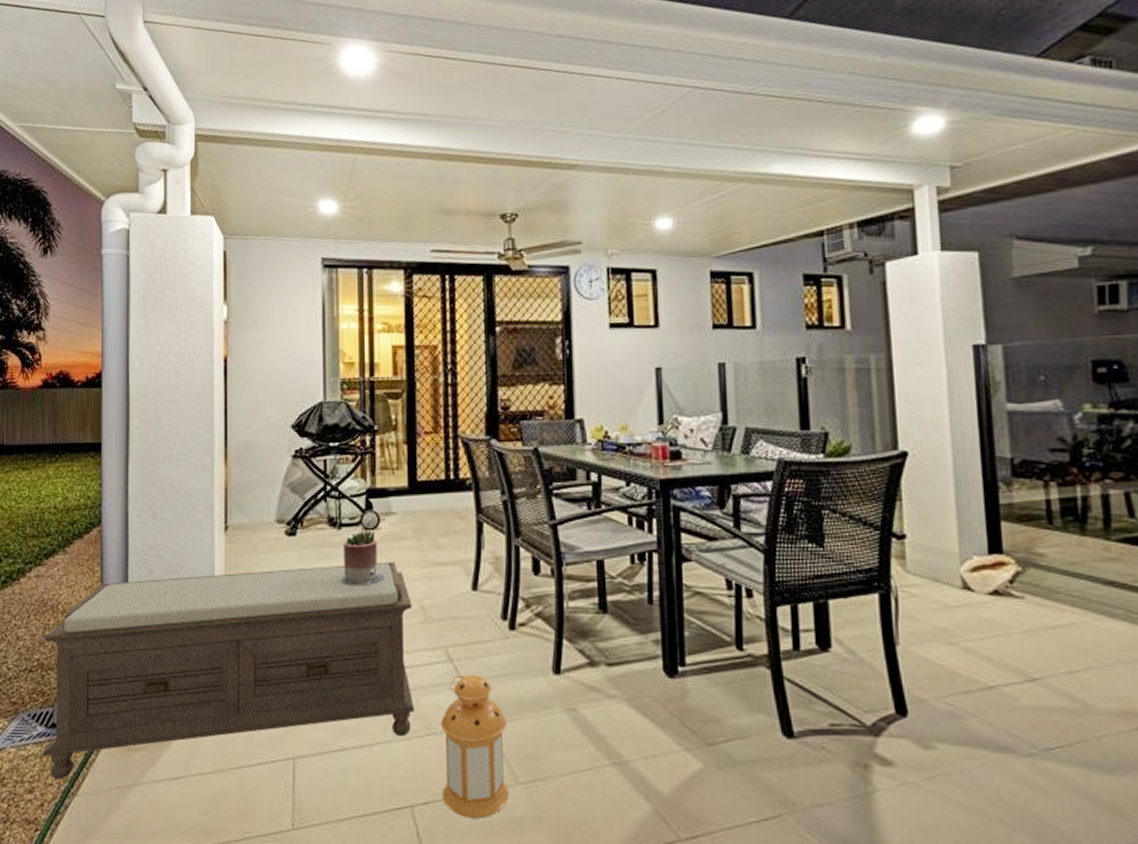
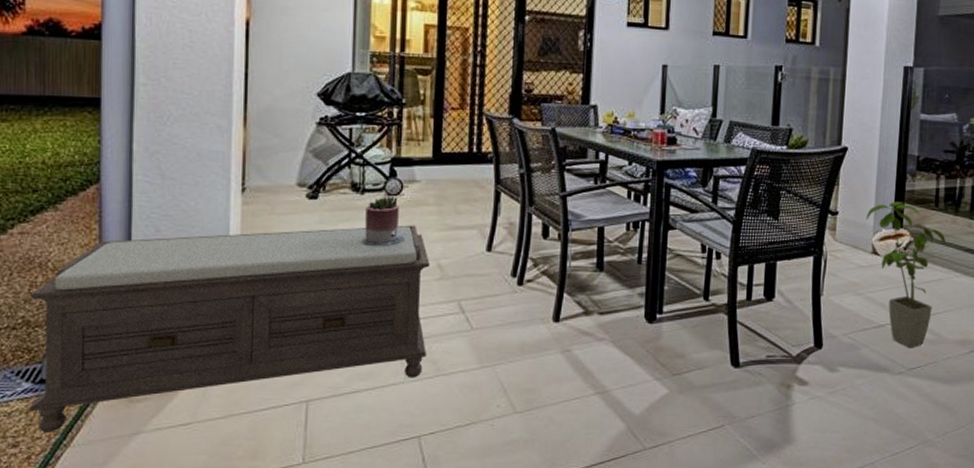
lantern: present [441,674,509,819] -> none [448,324,510,443]
house plant: none [946,519,1072,721] -> present [865,201,946,349]

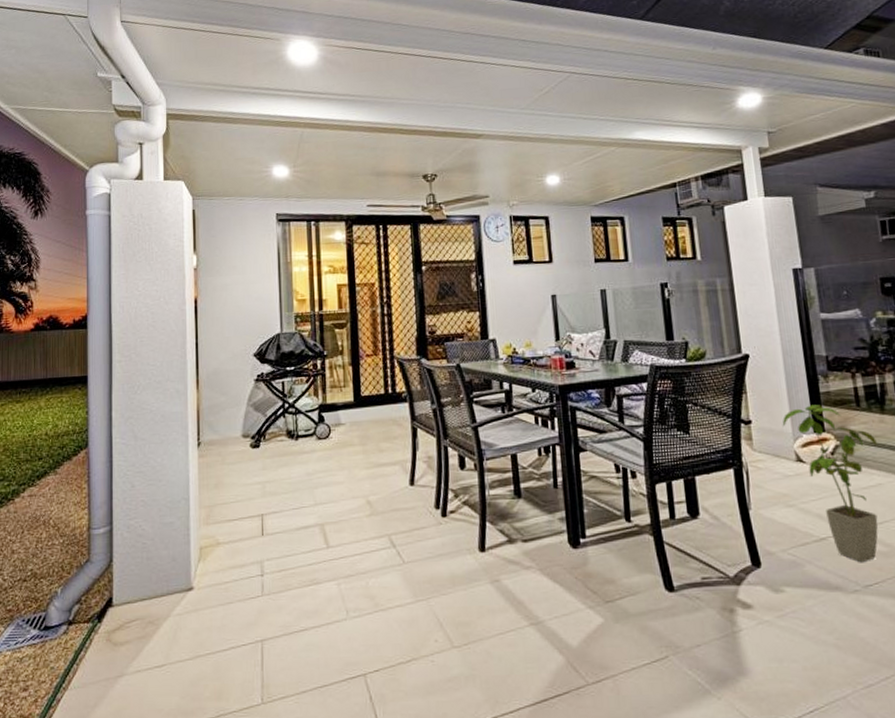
bench: present [28,225,430,433] -> none [36,465,364,677]
succulent planter: present [362,195,404,246] -> none [299,439,335,487]

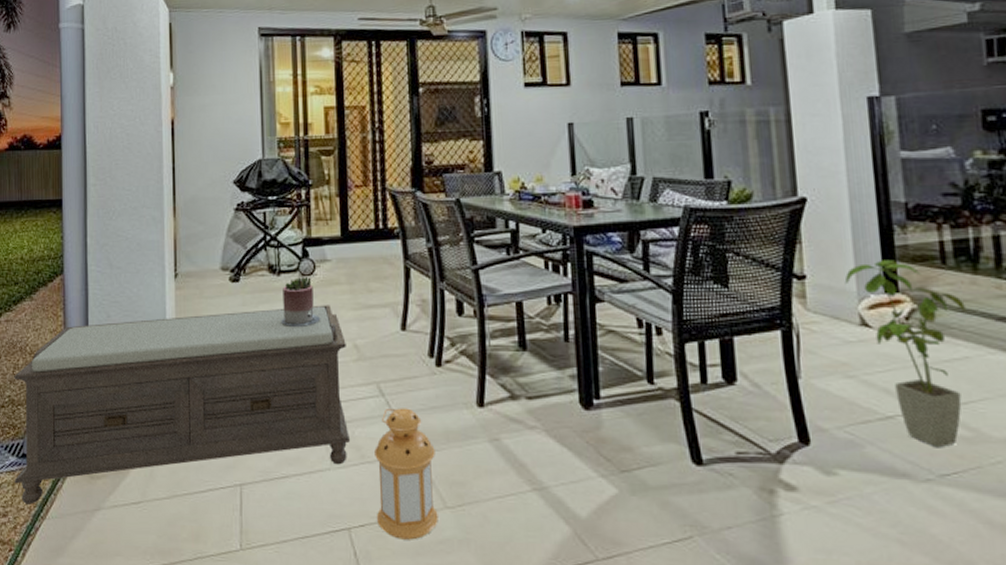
bench: none [36,465,364,677] -> present [14,305,350,505]
succulent planter: none [299,439,335,487] -> present [281,276,320,327]
lantern: none [387,557,447,681] -> present [374,408,438,540]

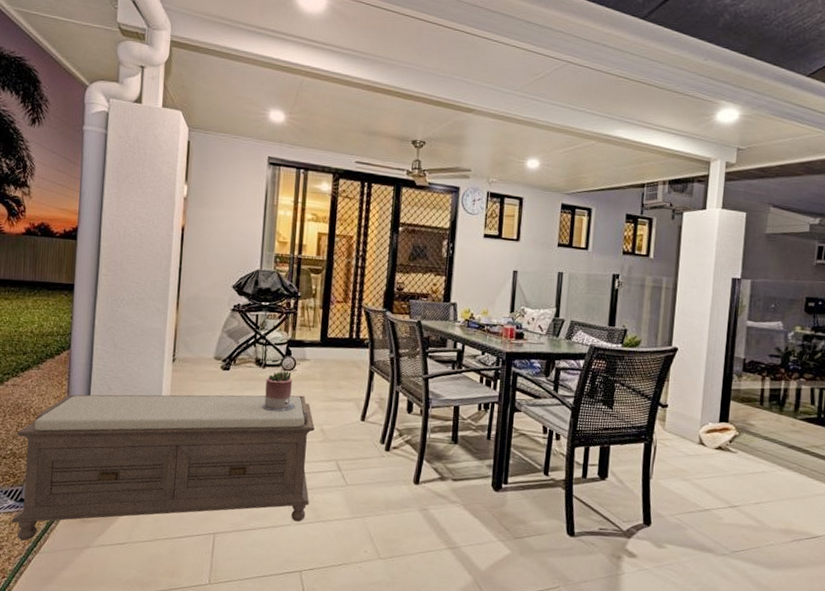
lantern: present [374,408,438,540] -> none [324,481,377,582]
house plant: present [844,260,966,448] -> none [693,398,770,533]

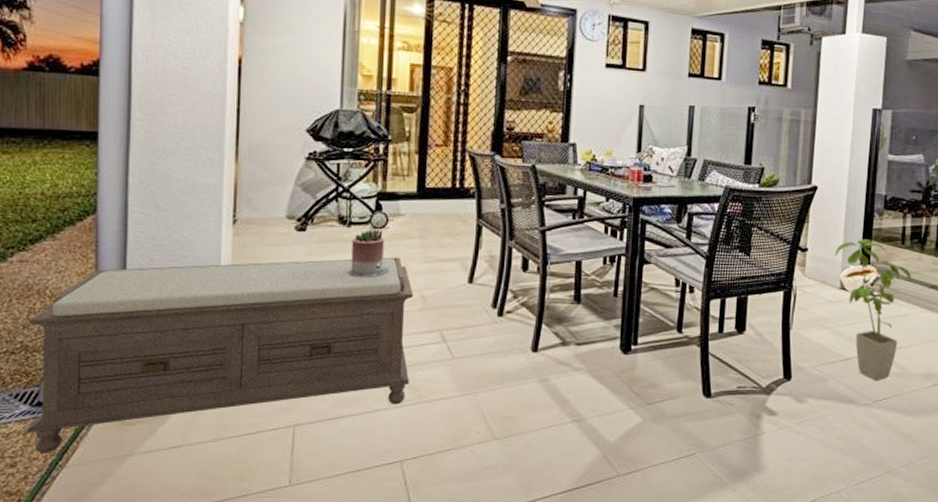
house plant: none [693,398,770,533] -> present [834,239,912,381]

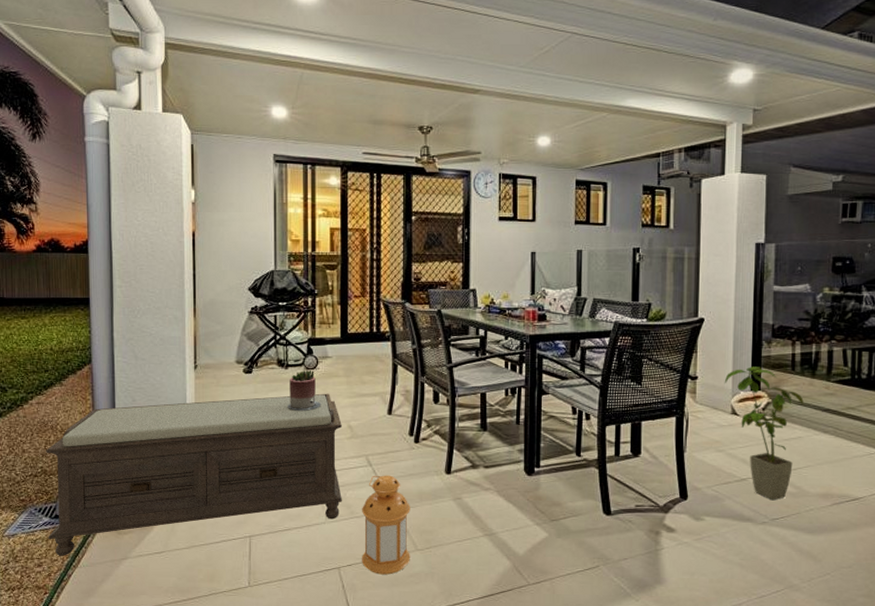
lantern: none [429,353,489,468] -> present [362,475,410,575]

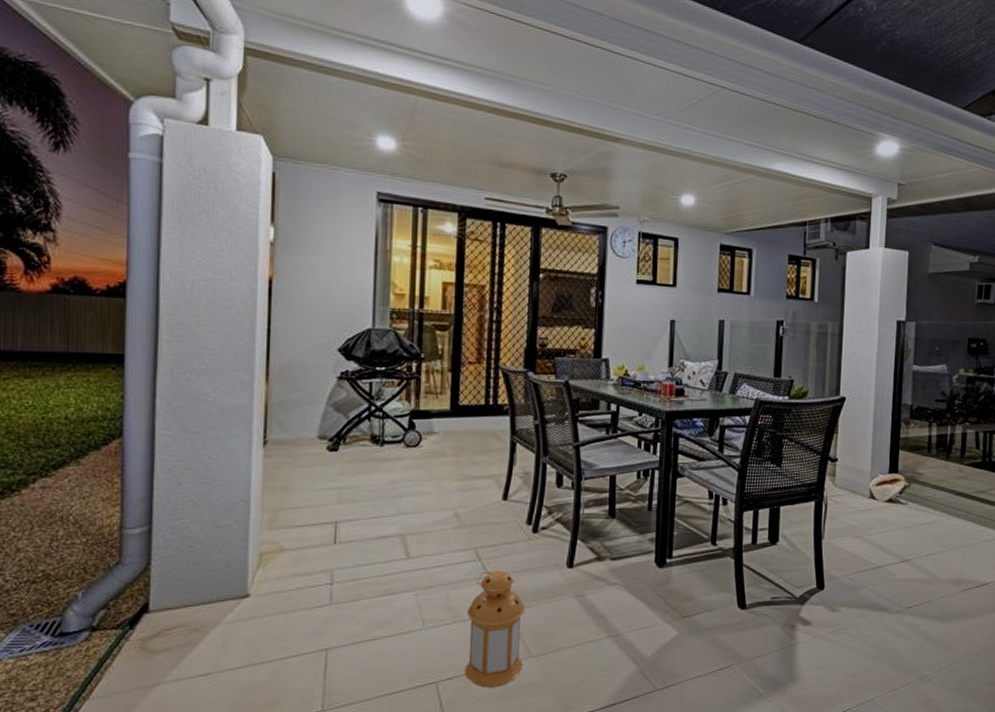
bench: present [46,393,342,556] -> none [47,475,447,686]
succulent planter: present [287,369,320,411] -> none [381,447,422,496]
house plant: present [724,366,804,501] -> none [863,448,938,588]

